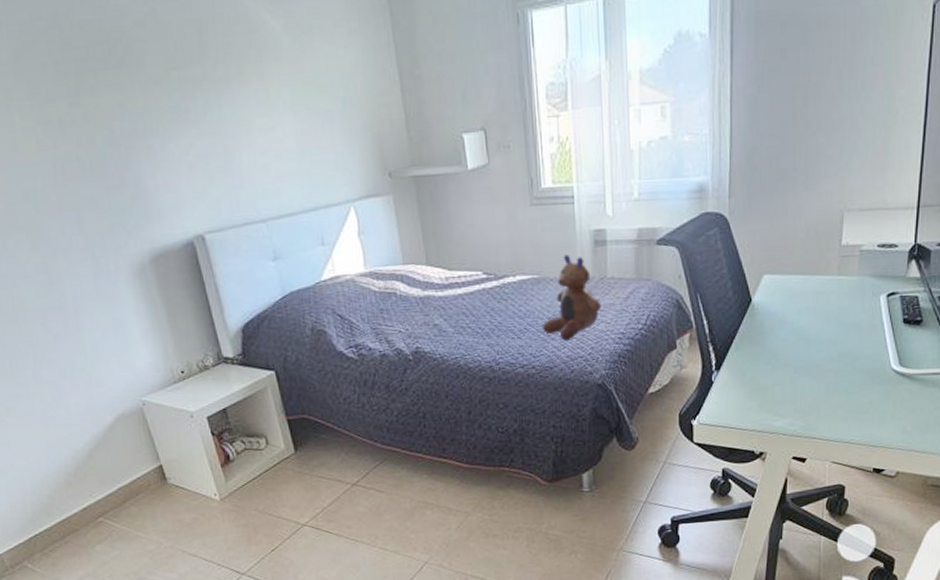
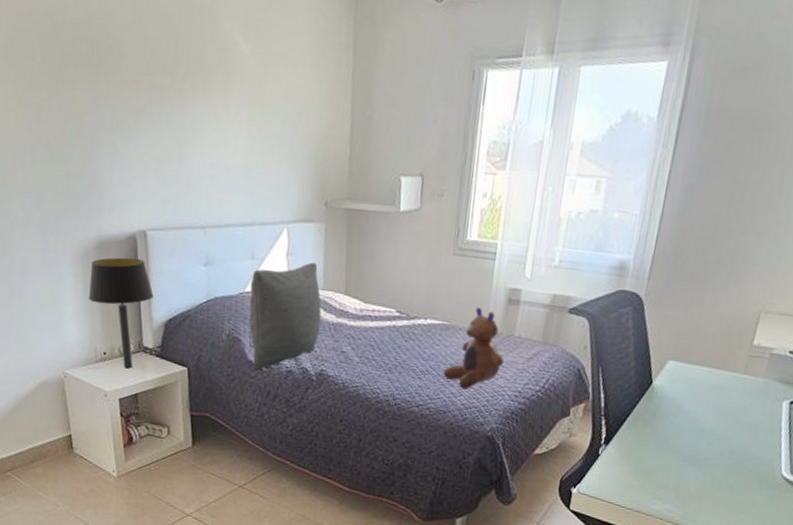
table lamp: none [149,266,225,384] -> present [88,257,154,369]
pillow: none [325,238,408,362] -> present [249,262,322,371]

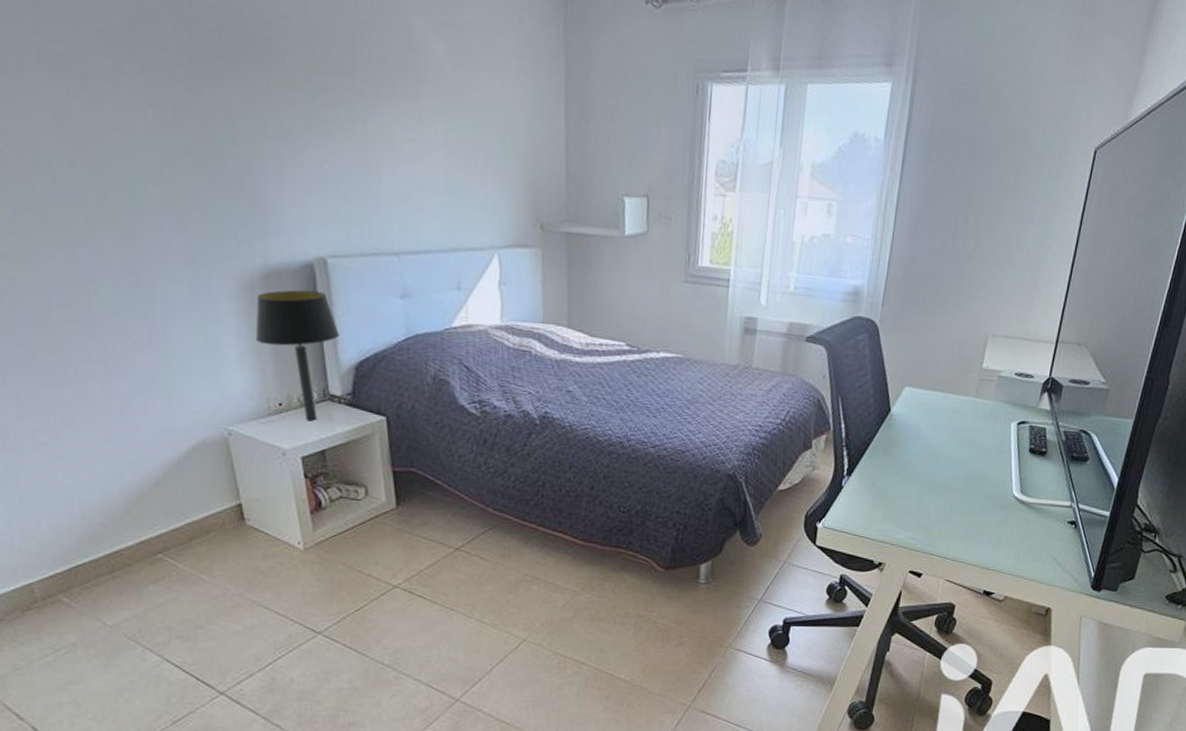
pillow: present [249,262,322,371] -> none [457,292,543,417]
toy: present [442,307,504,389] -> none [679,338,743,425]

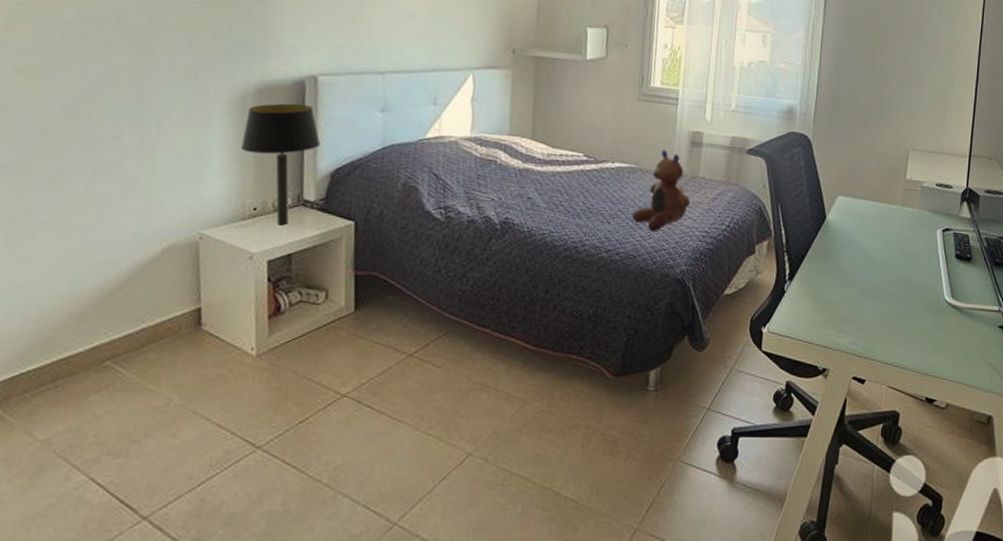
toy: none [679,338,743,425] -> present [631,150,691,231]

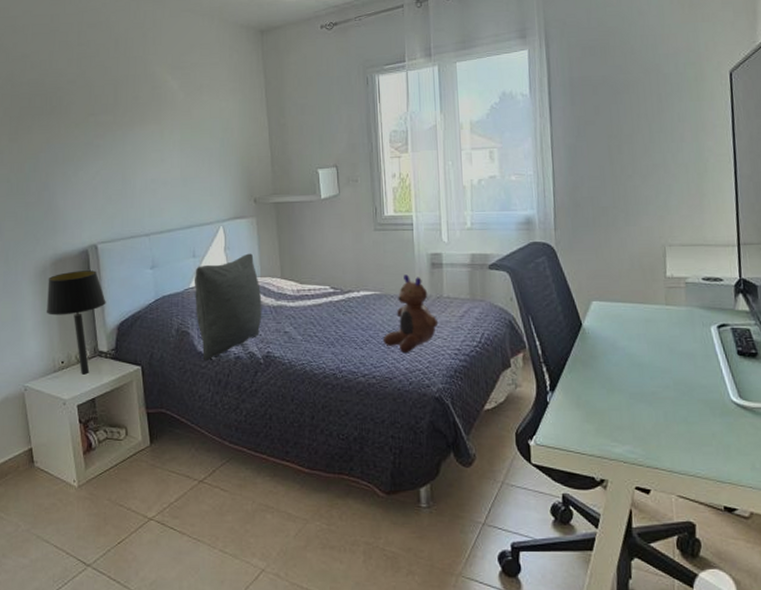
pillow: none [428,108,507,222] -> present [194,253,262,361]

